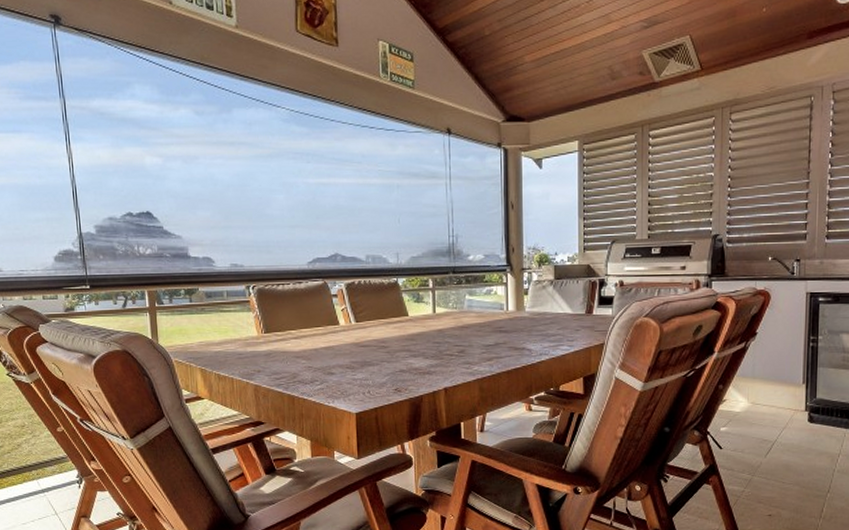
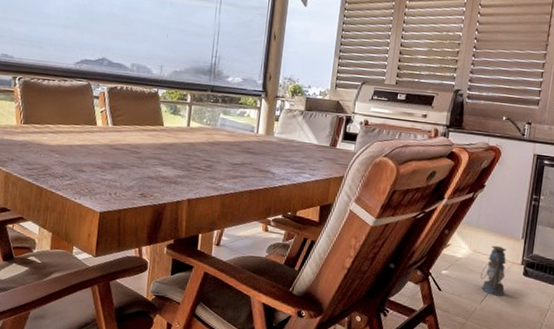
lantern: none [763,394,791,447] -> present [480,245,507,297]

